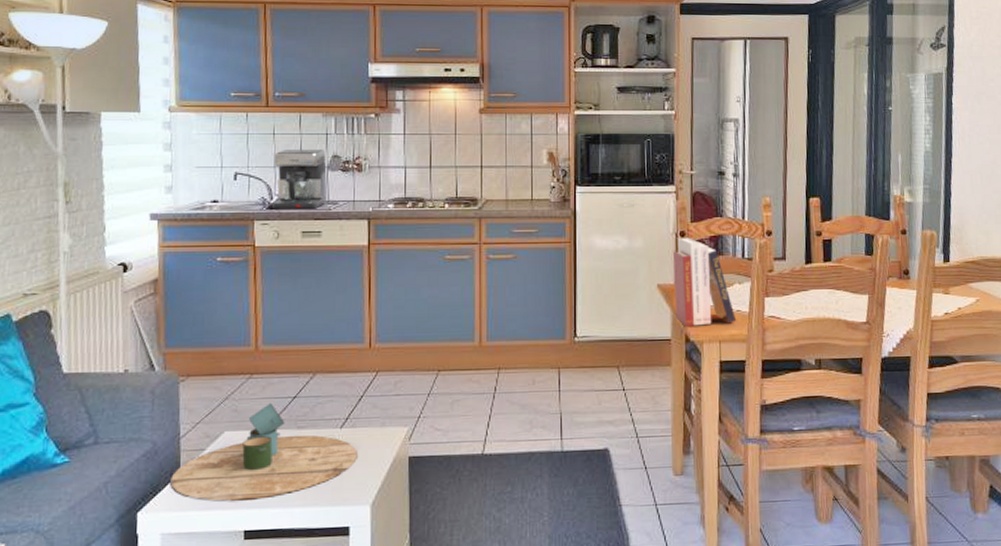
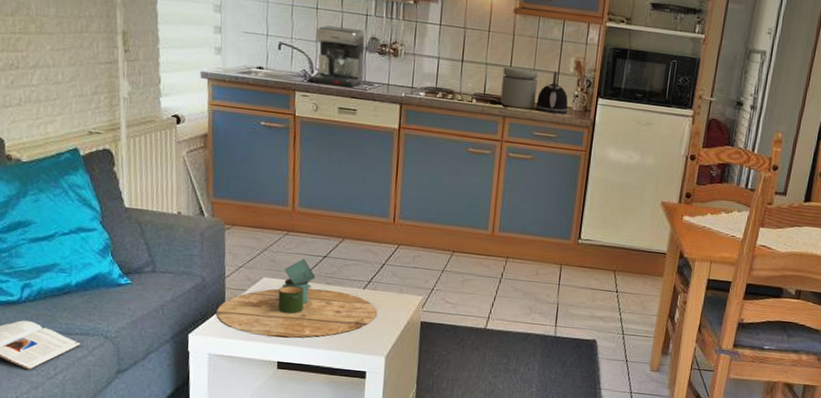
jar: none [474,166,511,208] -> present [500,65,539,109]
kettle: none [511,166,546,209] -> present [535,71,568,115]
books: present [673,237,737,326] -> none [673,160,730,247]

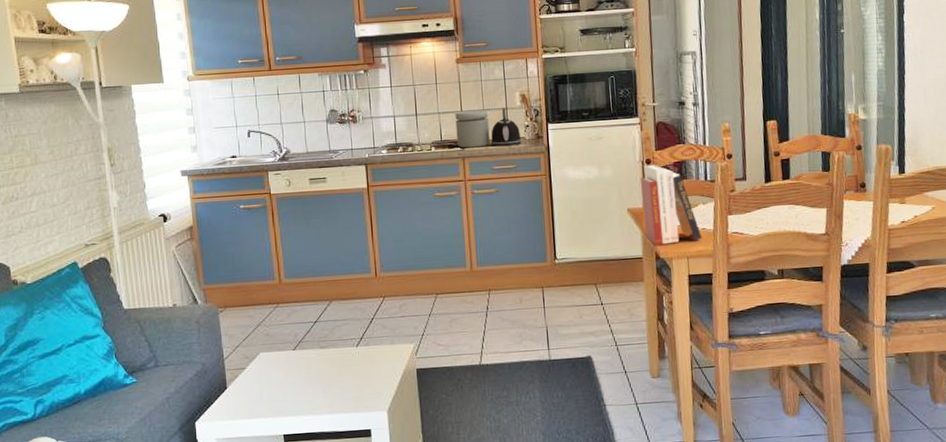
decorative tray: present [216,259,377,338] -> none [219,328,373,411]
coffee maker: present [313,25,365,88] -> none [279,105,329,161]
books: none [673,160,730,247] -> present [641,164,703,245]

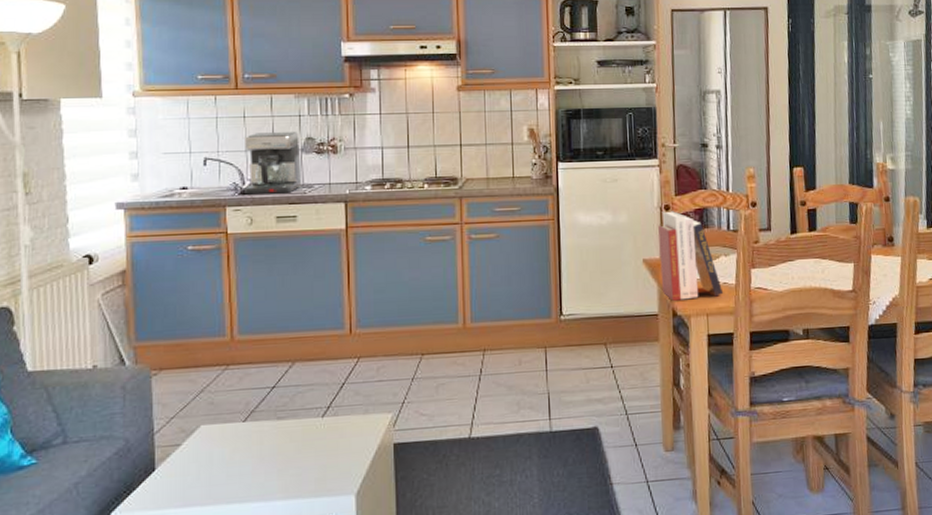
coffee maker: none [279,105,329,161] -> present [243,132,302,195]
jar: present [455,109,490,148] -> none [453,143,492,187]
kettle: present [490,108,522,147] -> none [492,143,528,187]

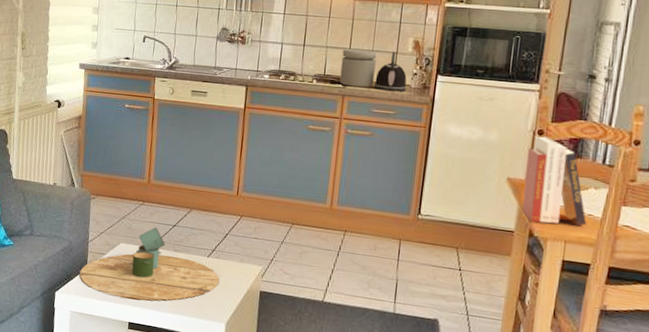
decorative tray: none [145,394,340,498] -> present [79,227,219,301]
coffee maker: present [243,132,302,195] -> none [170,20,217,73]
jar: none [453,143,492,187] -> present [339,48,377,88]
kettle: none [492,143,528,187] -> present [373,52,407,93]

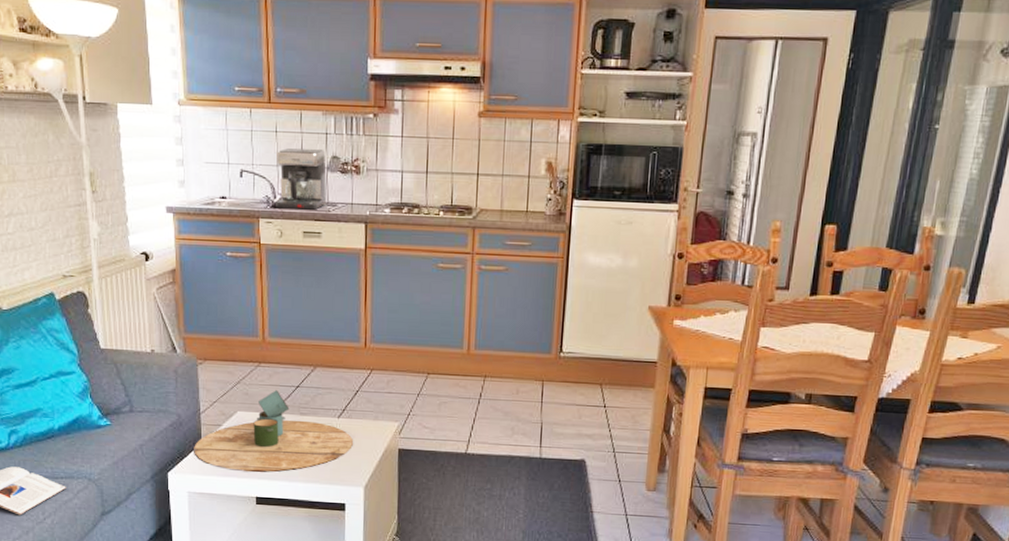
coffee maker: none [170,20,217,73] -> present [275,148,327,210]
jar: present [339,48,377,88] -> none [468,173,508,218]
kettle: present [373,52,407,93] -> none [506,175,542,221]
books: present [521,135,587,227] -> none [664,259,728,351]

